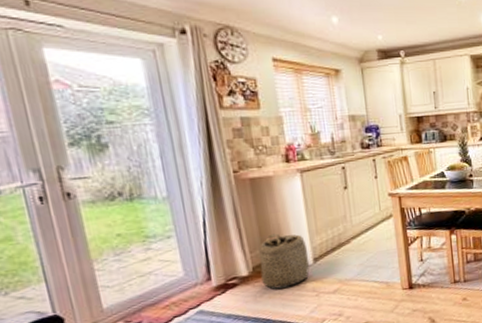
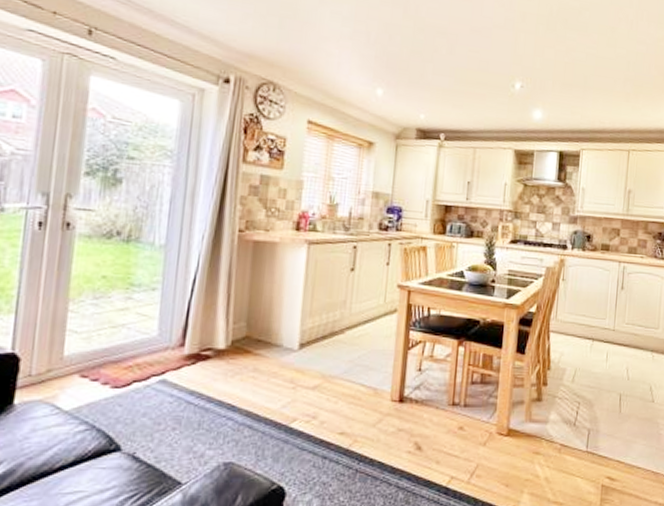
basket: present [258,233,309,289] -> none [238,306,296,372]

